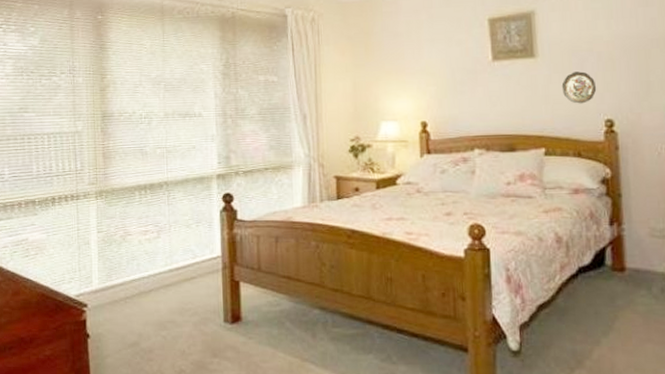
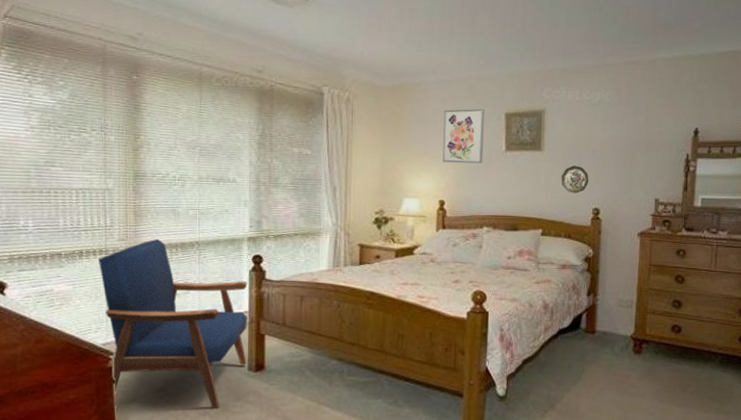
armchair: none [70,180,222,367] -> present [99,238,248,409]
wall art: none [418,16,467,79] -> present [442,108,485,164]

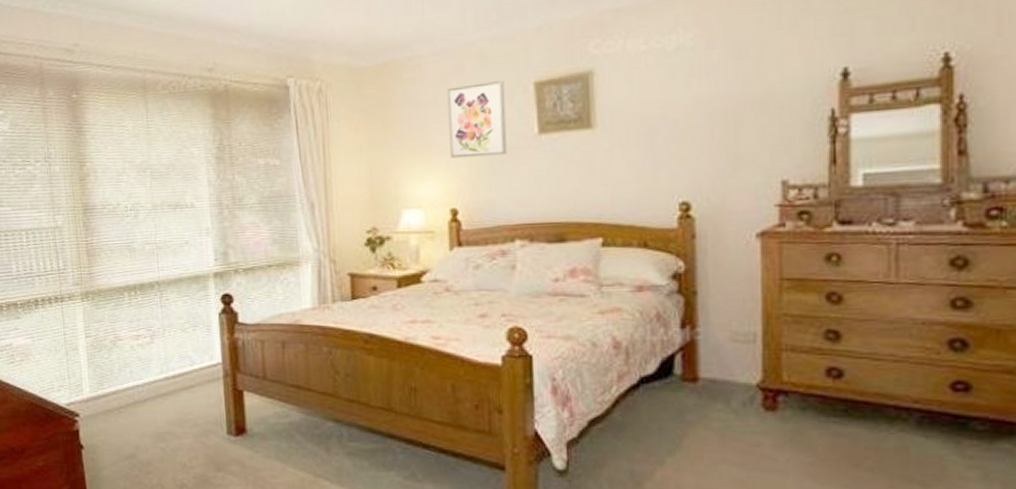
armchair: present [99,238,248,409] -> none [55,280,225,481]
decorative plate: present [561,166,589,194] -> none [625,144,670,184]

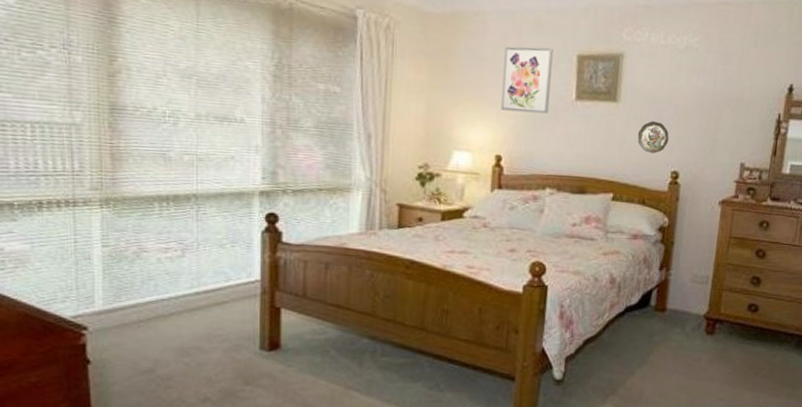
decorative plate: none [625,144,670,184] -> present [637,121,669,154]

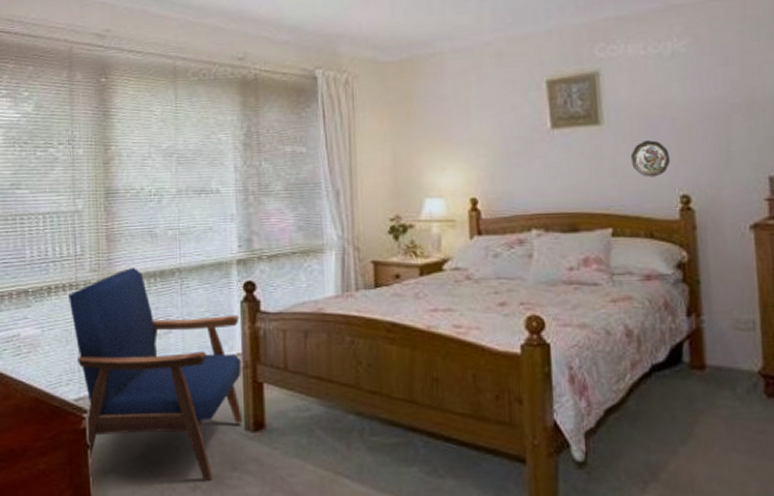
armchair: none [64,188,259,395] -> present [69,267,243,482]
wall art: present [501,46,553,114] -> none [467,77,523,150]

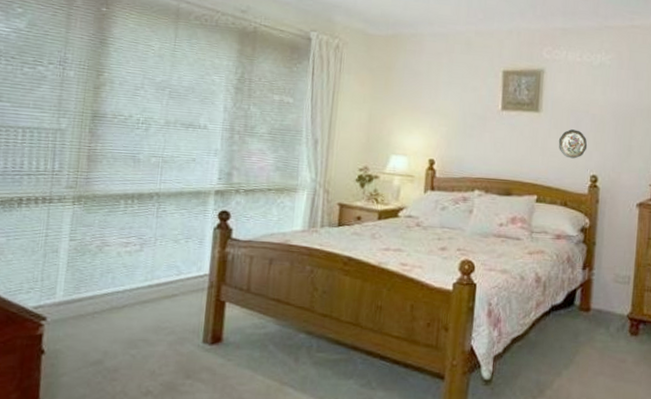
armchair: present [69,267,243,482] -> none [40,187,211,388]

